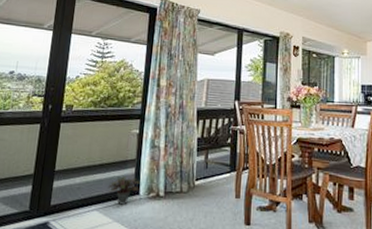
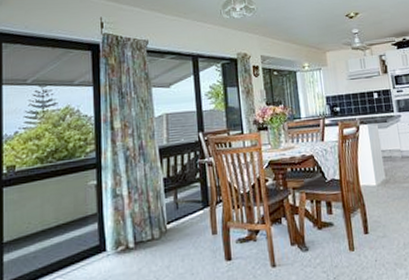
potted plant: present [107,176,140,205] -> none [69,234,106,266]

